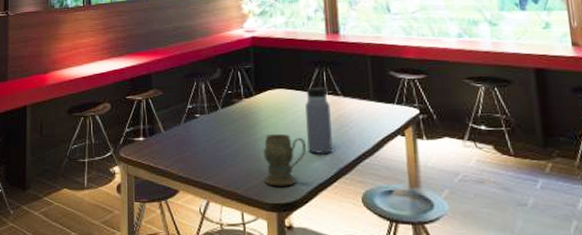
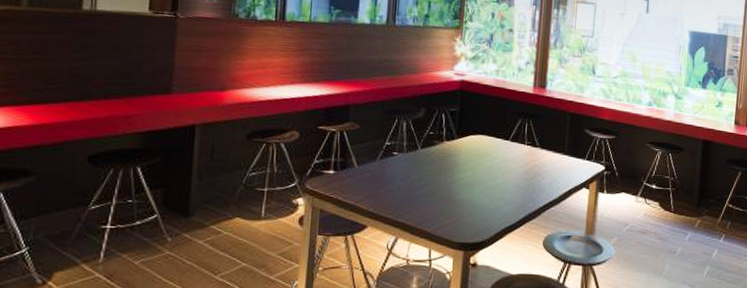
mug: present [263,133,307,186] -> none [455,177,500,228]
water bottle: present [305,77,334,153] -> none [501,128,529,200]

